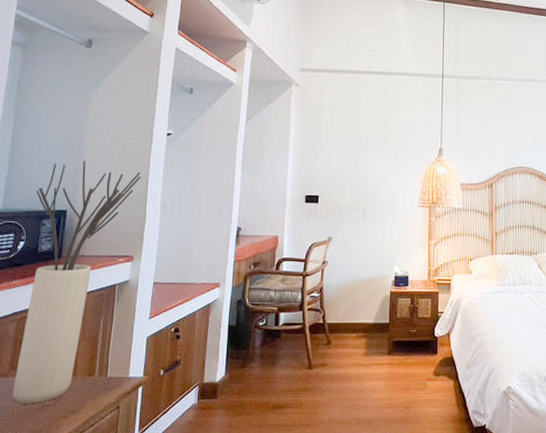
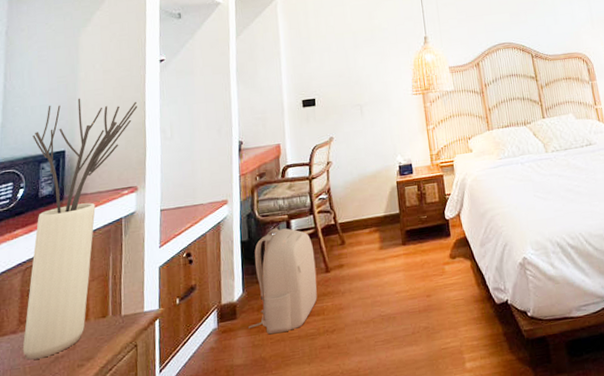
backpack: none [227,317,300,419] -> present [249,227,317,334]

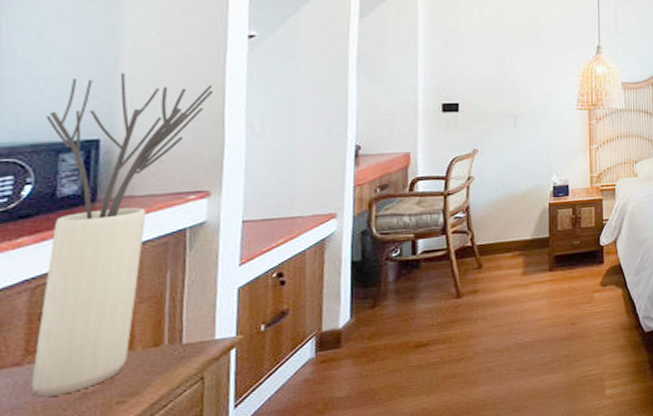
backpack: present [249,227,317,334] -> none [356,247,445,363]

